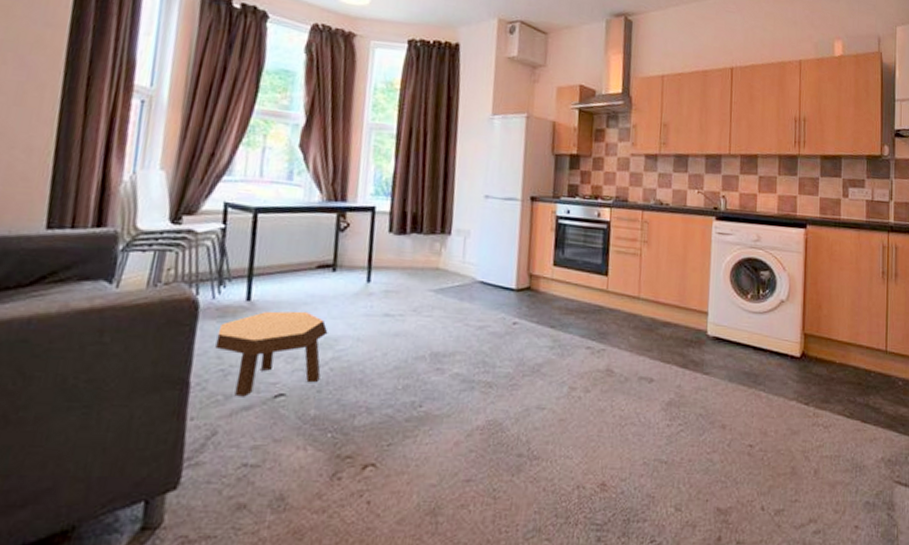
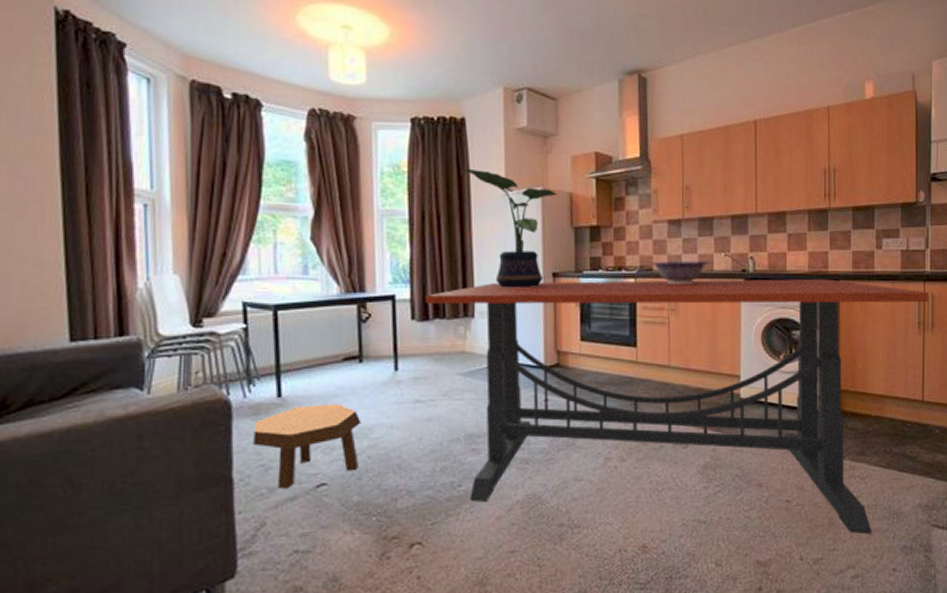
dining table: none [403,201,892,487] -> present [425,278,929,534]
potted plant: none [454,90,542,210] -> present [464,168,558,289]
decorative bowl: none [627,193,683,218] -> present [651,260,709,285]

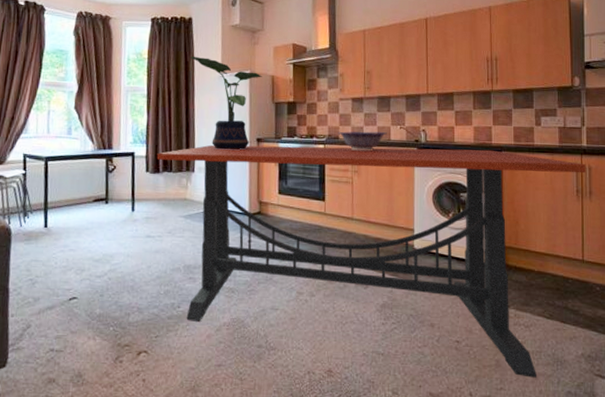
footstool: present [253,403,362,489] -> none [25,234,105,300]

